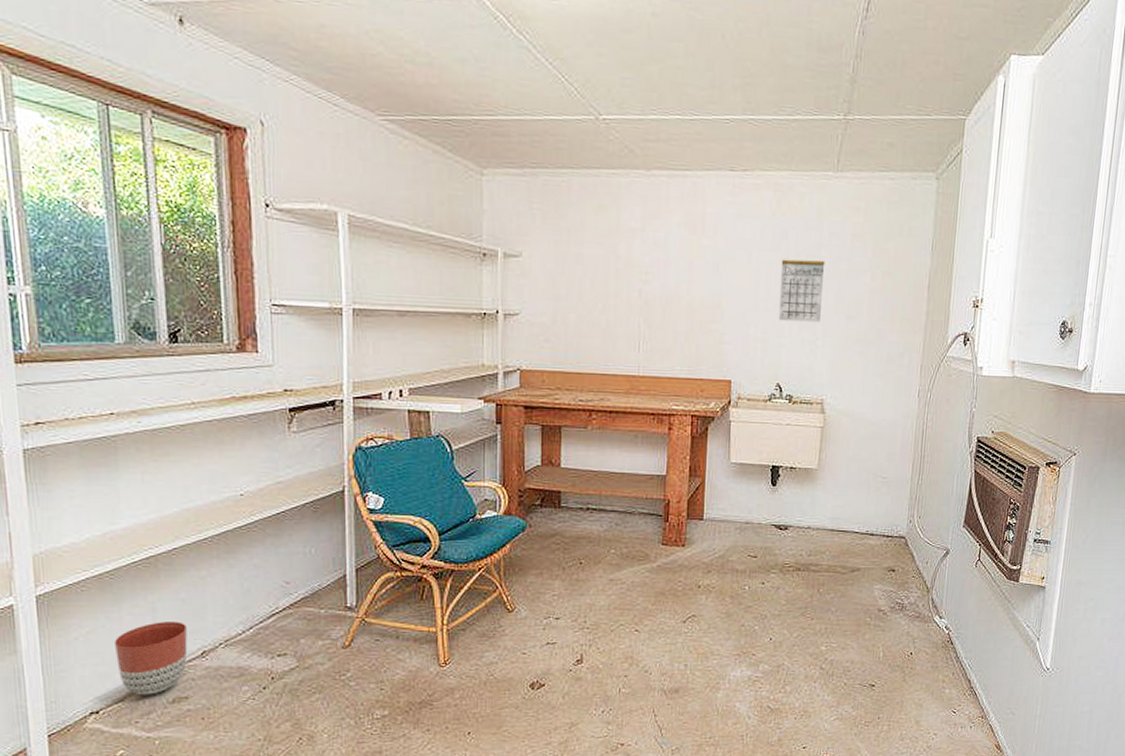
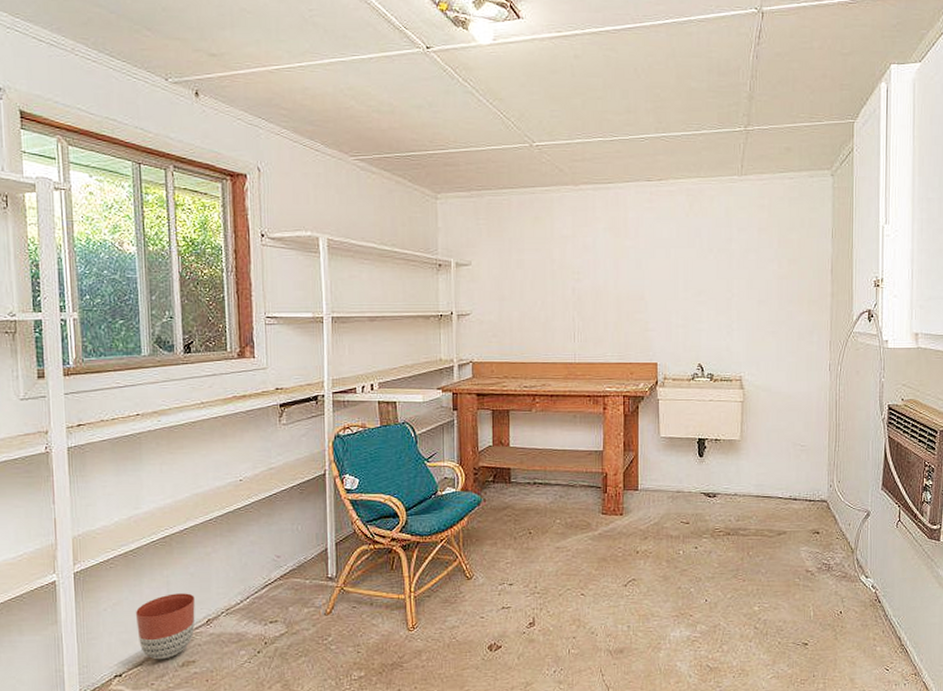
calendar: present [778,259,825,323] -> none [696,254,736,308]

